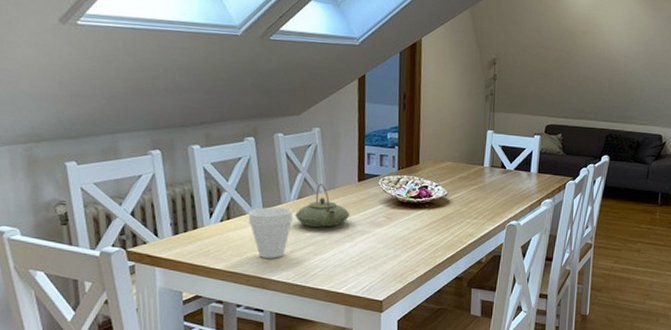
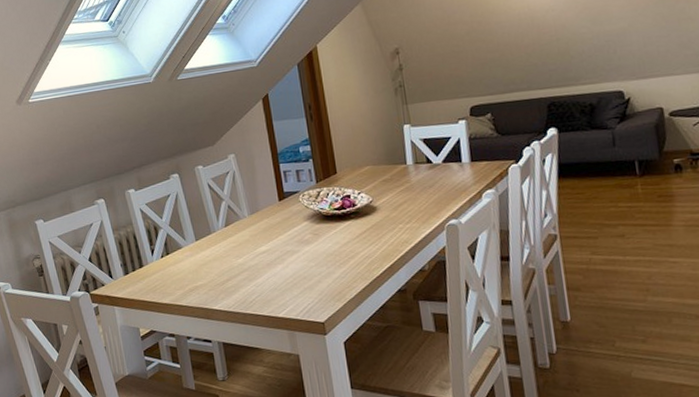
cup: present [248,207,294,258] -> none [183,236,225,289]
teapot: present [295,183,350,228] -> none [225,208,277,253]

